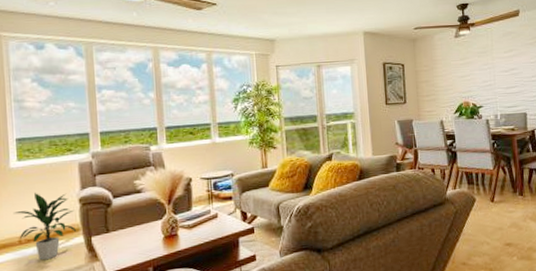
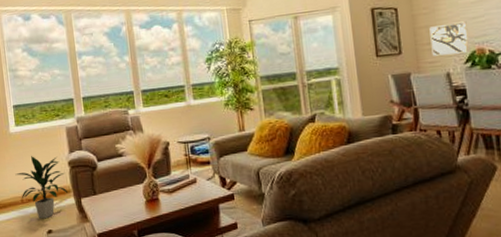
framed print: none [428,79,458,106] -> present [429,21,470,56]

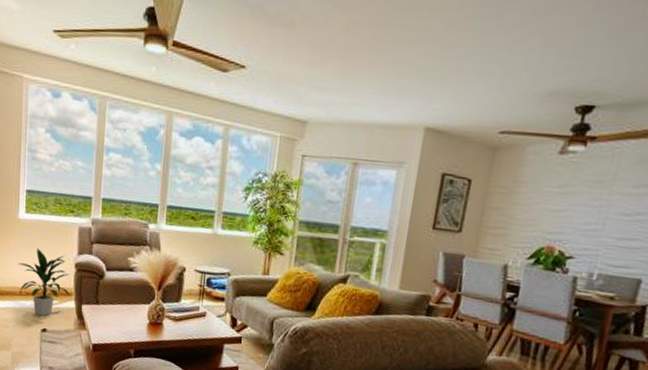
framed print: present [429,21,470,56] -> none [494,209,545,248]

